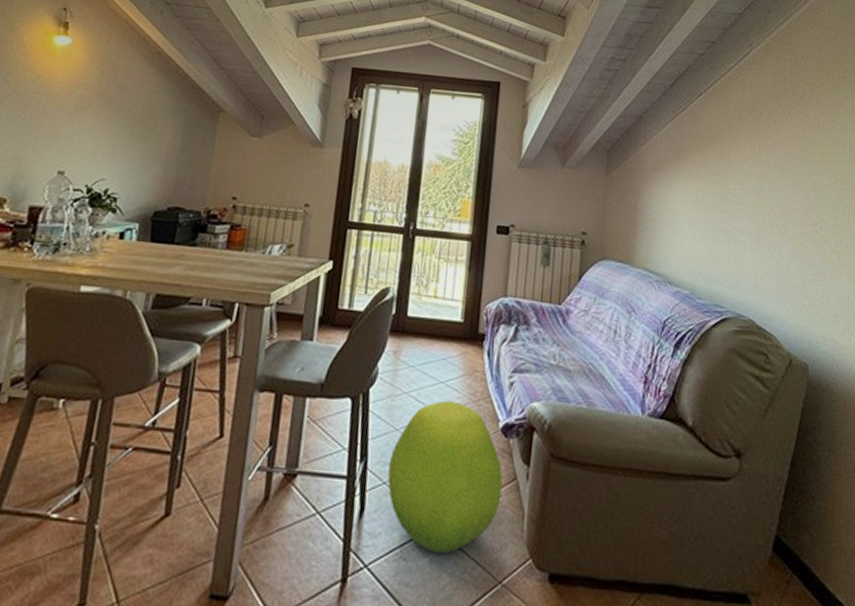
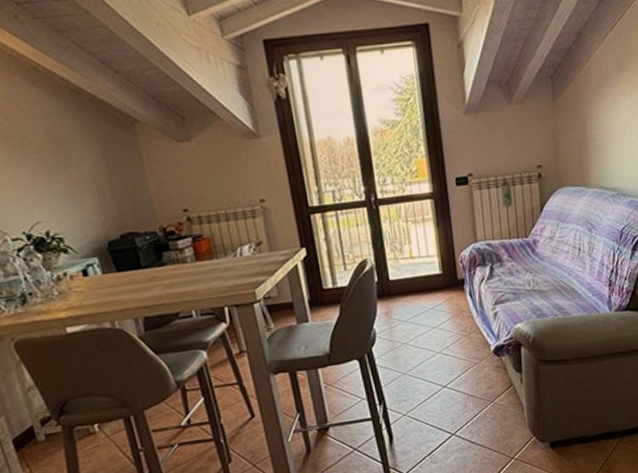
ottoman: present [387,400,503,553] -> none [404,339,503,452]

